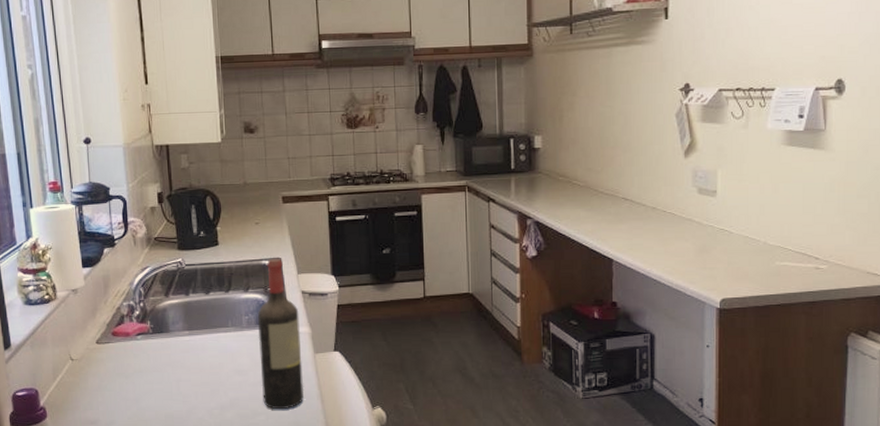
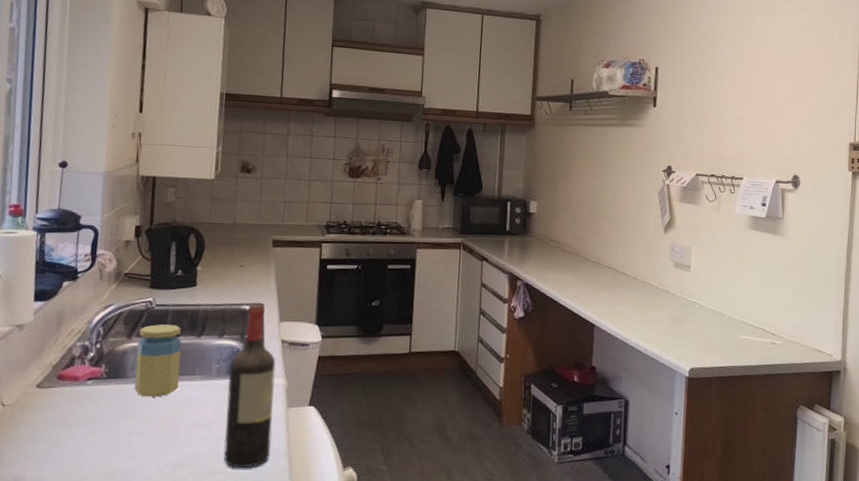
jar: none [174,282,215,348] -> present [134,324,182,397]

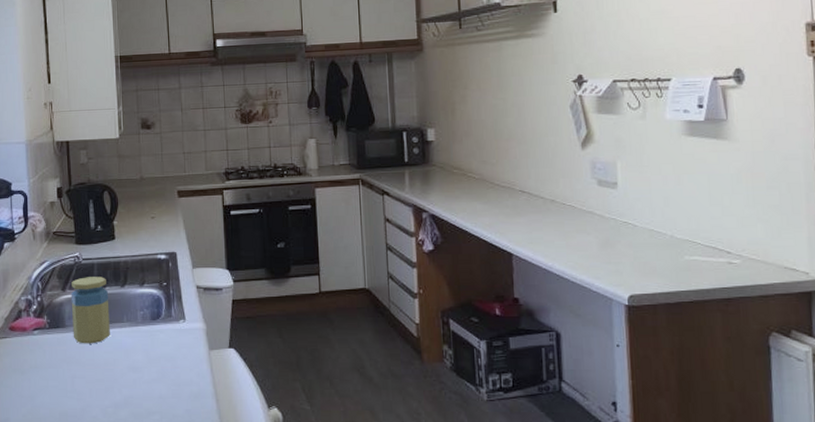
wine bottle: present [223,303,276,469] -> none [152,252,199,409]

